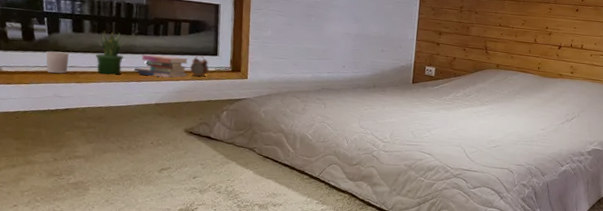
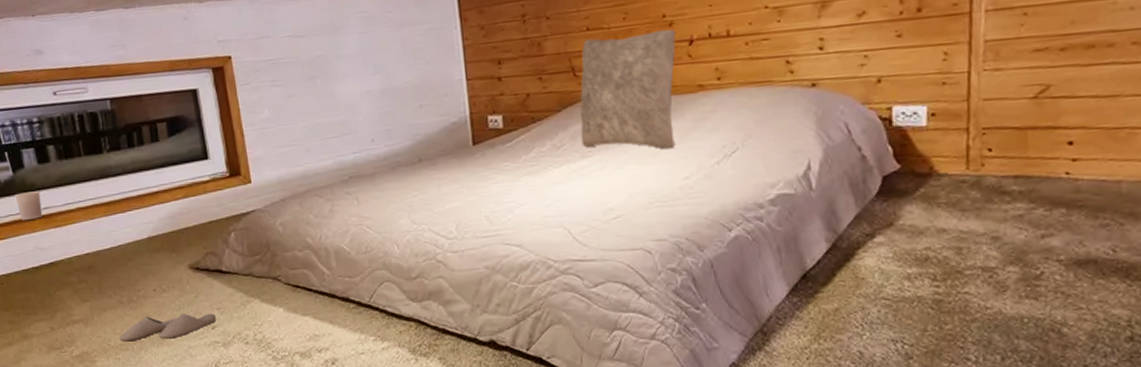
planter: present [96,31,124,75] -> none [68,153,101,212]
slippers: none [113,161,199,181] -> present [119,313,217,342]
books: present [133,54,188,78] -> none [114,170,178,203]
alarm clock: present [190,56,209,78] -> none [179,163,202,192]
pillow: none [483,31,552,110] -> present [580,29,676,149]

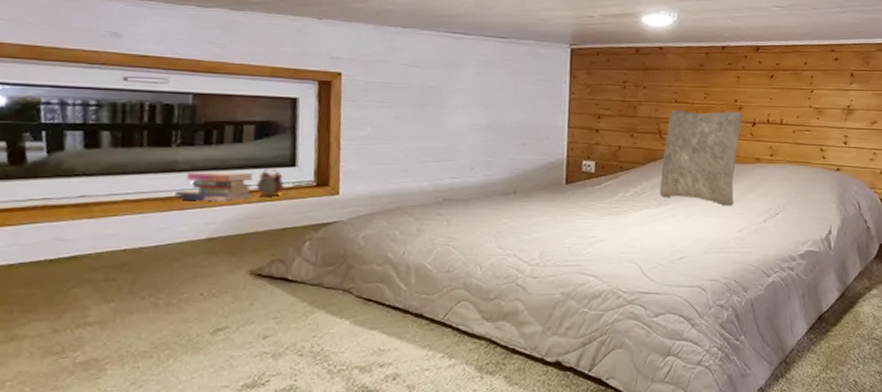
candle holder: present [14,191,43,220] -> none [42,176,78,207]
books: none [114,170,178,203] -> present [174,171,254,202]
slippers: present [119,313,217,342] -> none [143,320,271,349]
alarm clock: none [179,163,202,192] -> present [257,168,284,198]

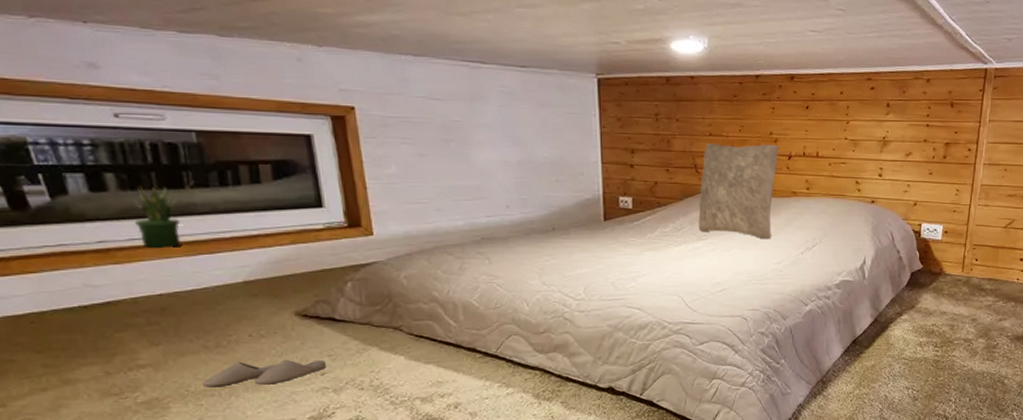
planter: none [118,144,160,204] -> present [134,186,181,249]
slippers: none [143,320,271,349] -> present [202,359,327,388]
books: present [174,171,254,202] -> none [199,213,284,245]
alarm clock: present [257,168,284,198] -> none [285,210,314,239]

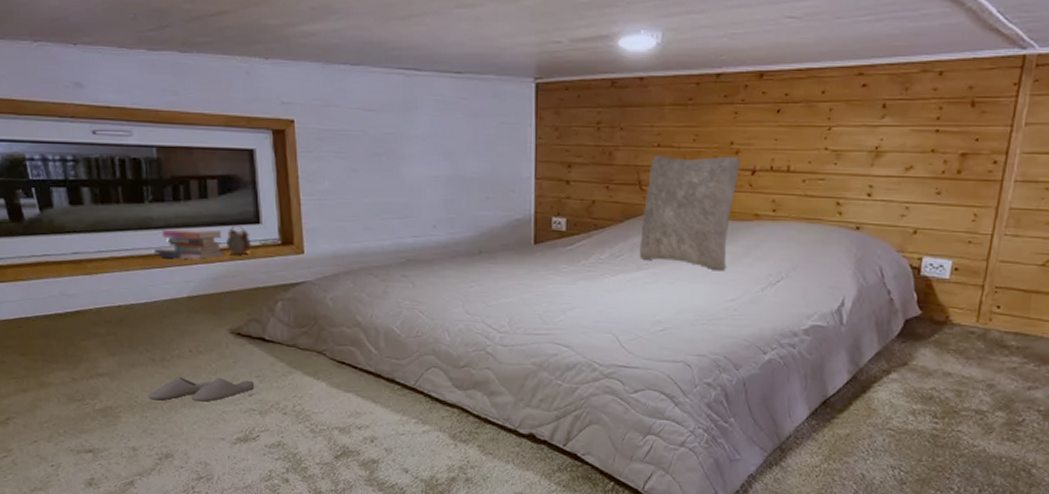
planter: present [134,186,181,249] -> none [103,200,138,262]
books: none [199,213,284,245] -> present [153,228,224,260]
alarm clock: none [285,210,314,239] -> present [226,226,251,256]

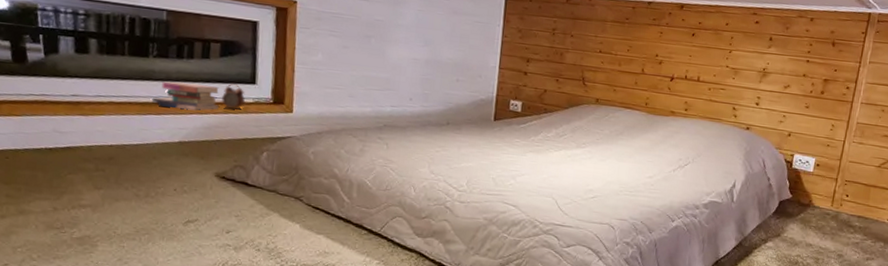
slippers: present [148,376,255,402] -> none [127,211,233,236]
pillow: present [639,154,741,271] -> none [579,58,663,154]

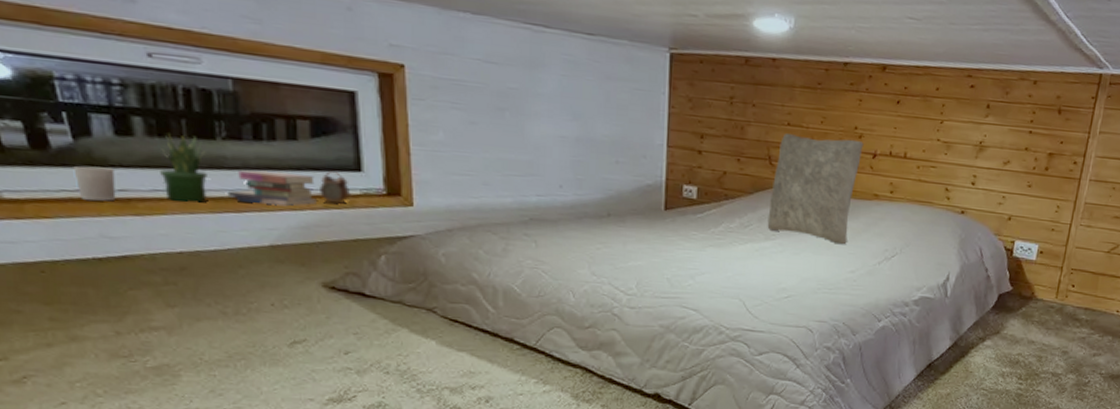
candle holder: none [41,75,71,104] -> present [73,165,116,201]
planter: none [104,52,139,107] -> present [160,133,207,203]
pillow: none [579,58,663,154] -> present [767,132,864,245]

